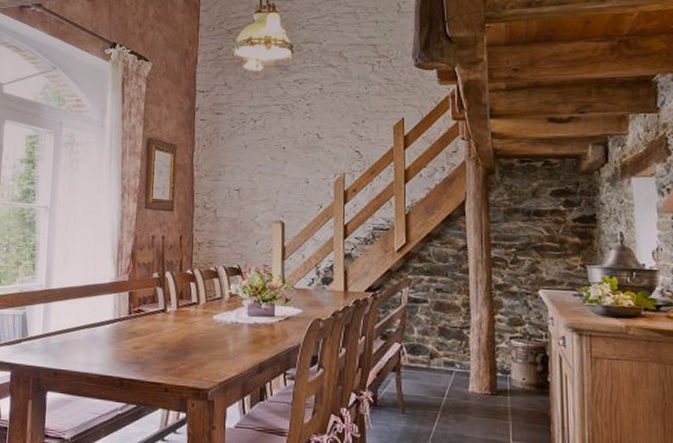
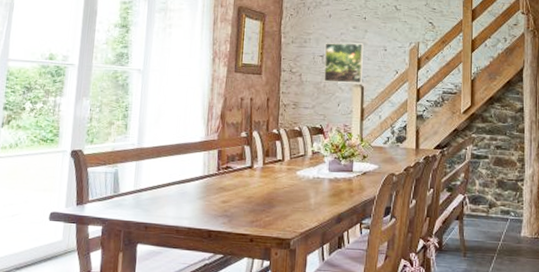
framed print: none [240,175,283,220] -> present [324,43,364,84]

